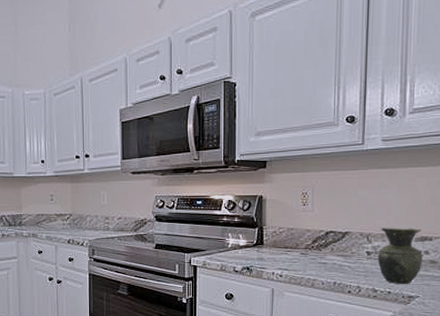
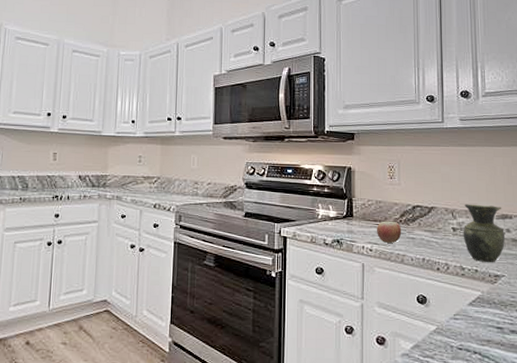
apple: none [288,247,313,268] -> present [377,221,402,243]

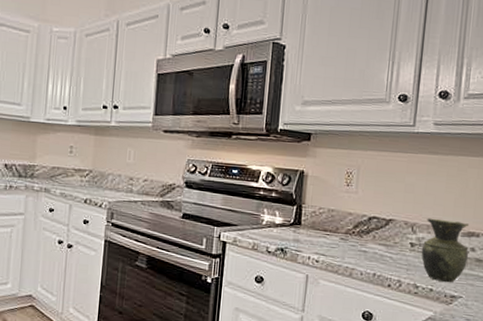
apple: present [377,221,402,243] -> none [326,231,354,255]

